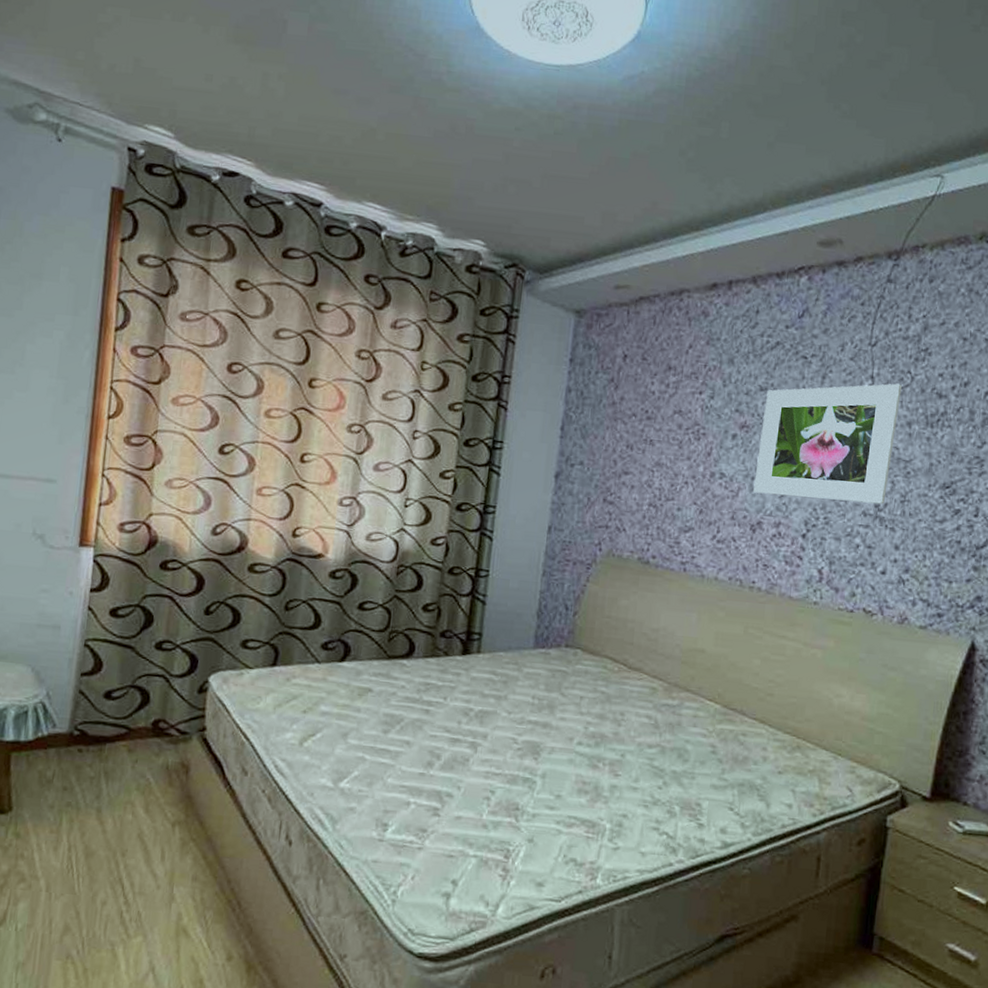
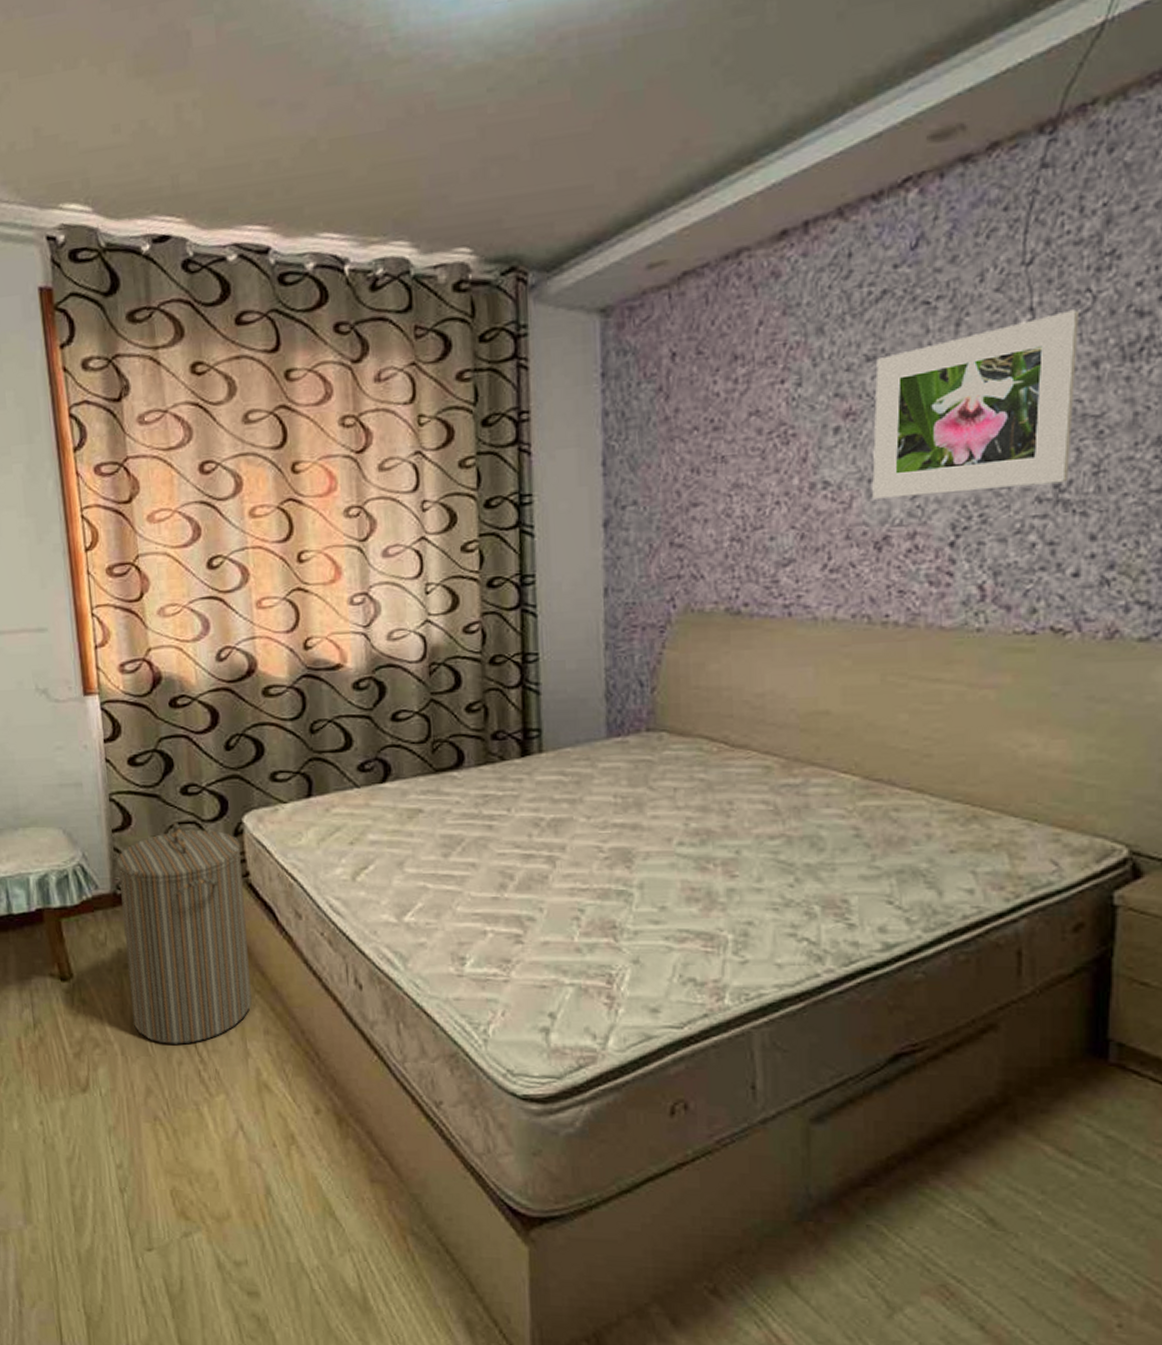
laundry hamper: none [64,673,203,885] -> present [117,821,252,1044]

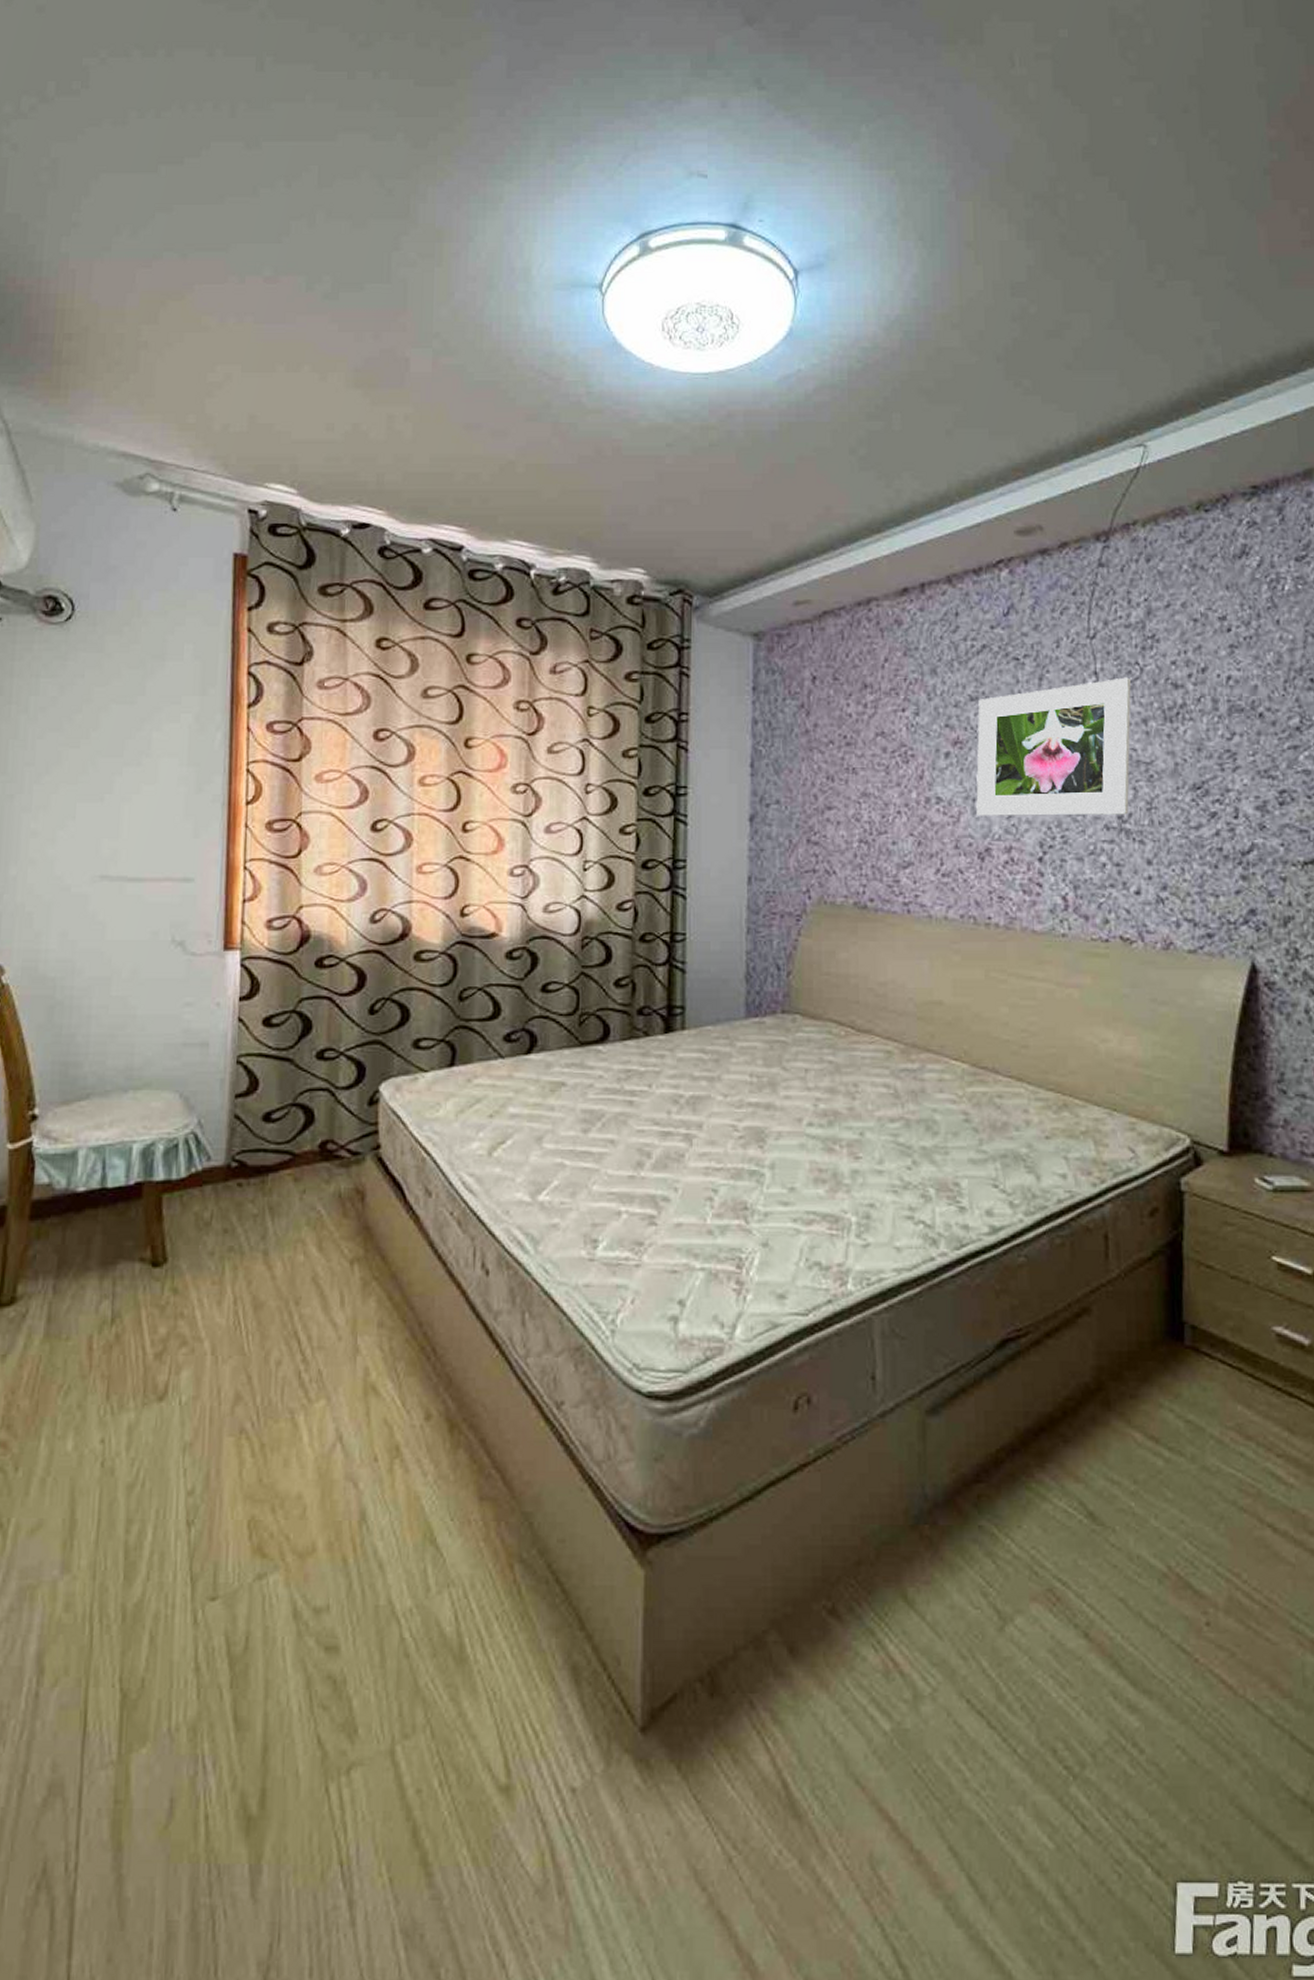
laundry hamper: present [117,821,252,1044] -> none [230,1088,375,1341]

